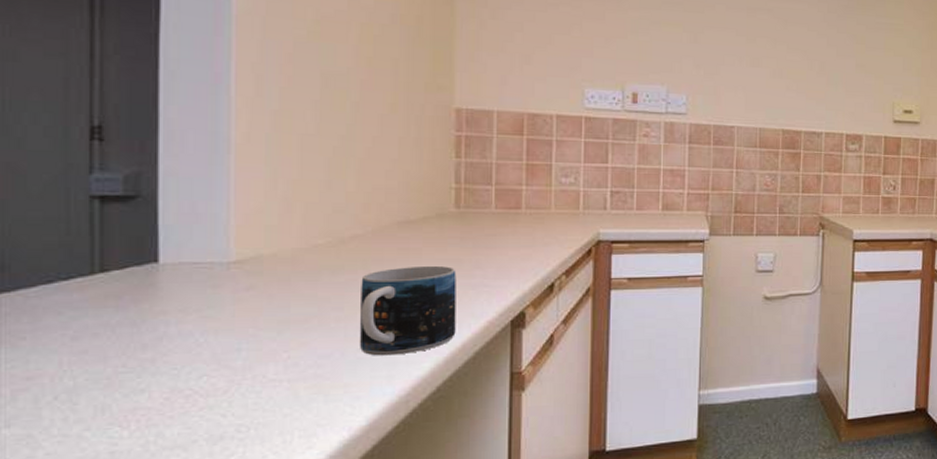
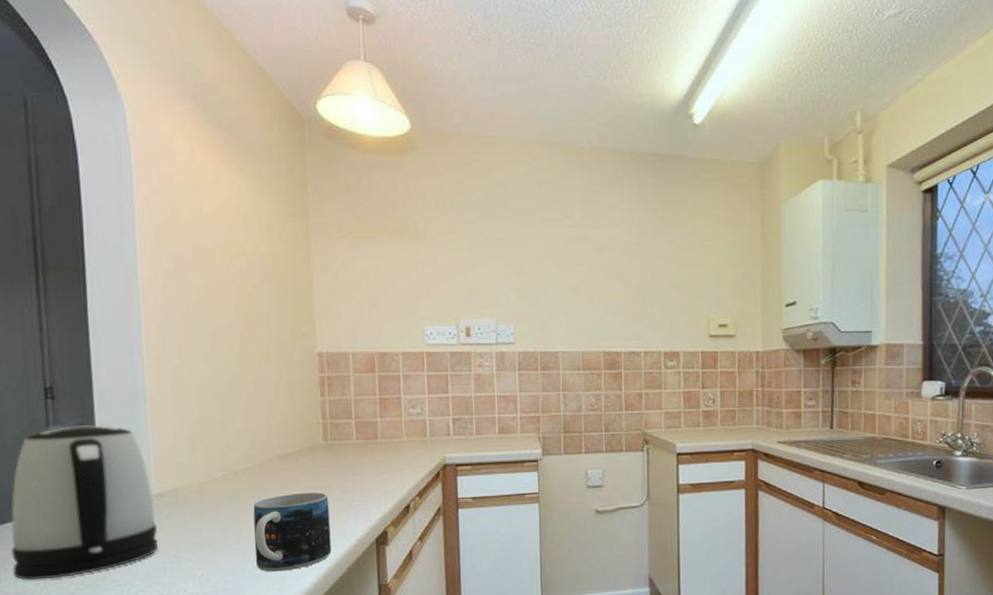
kettle: none [24,174,233,361] -> present [11,425,159,581]

